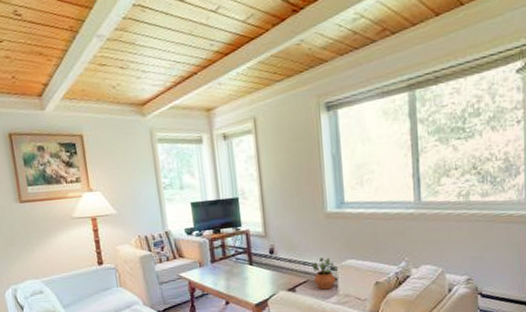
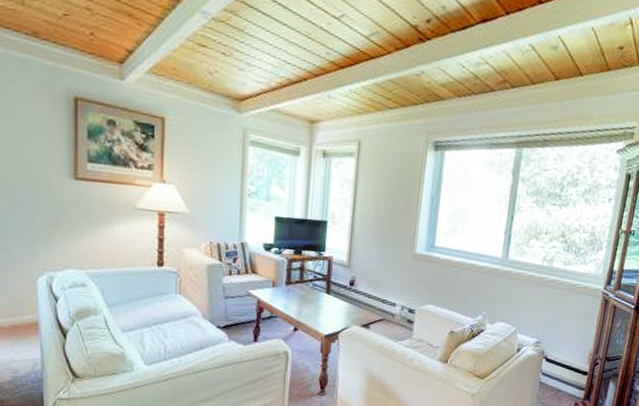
potted plant: present [312,257,338,290] -> none [389,298,416,331]

